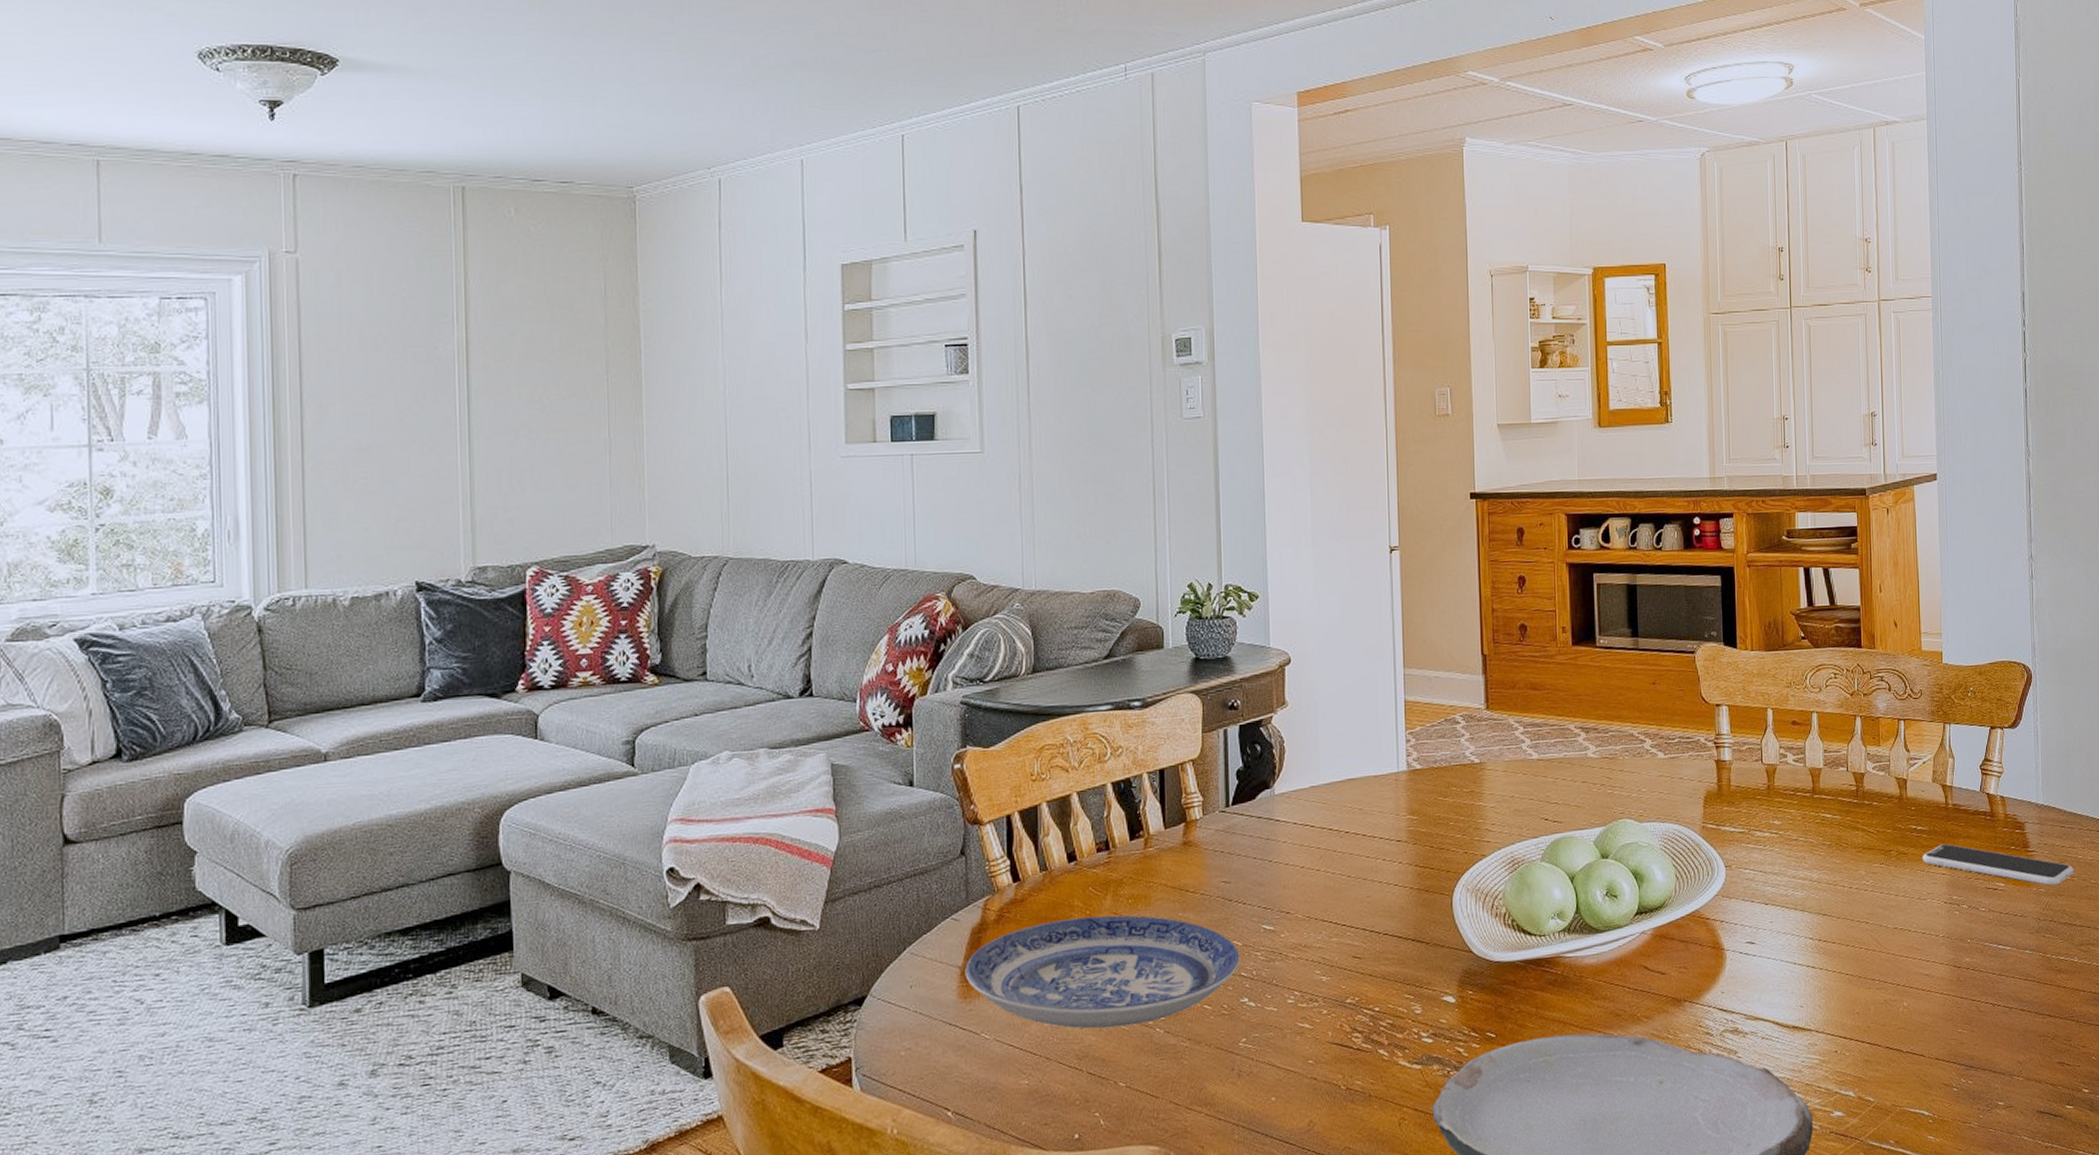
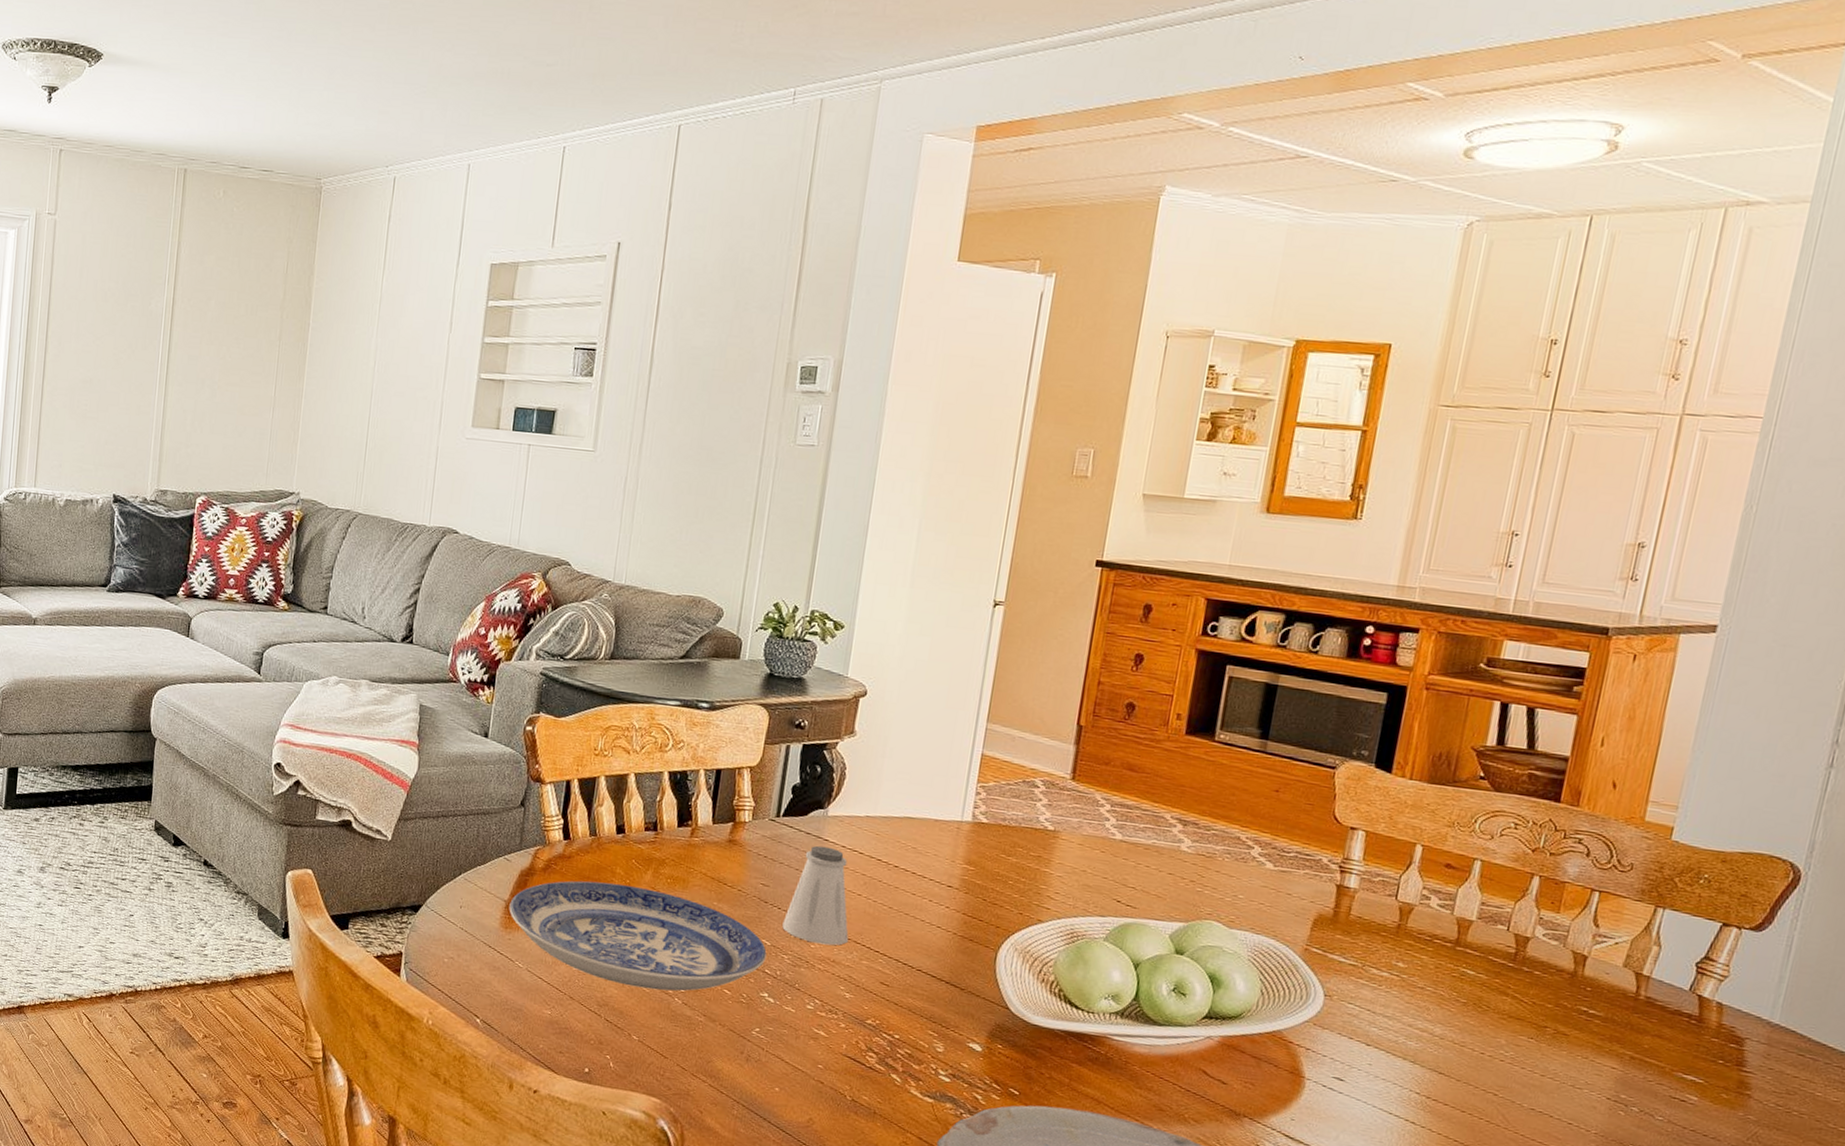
saltshaker: none [1250,827,1315,932] -> present [782,845,849,946]
smartphone: present [1922,844,2074,886] -> none [1587,1035,1806,1118]

